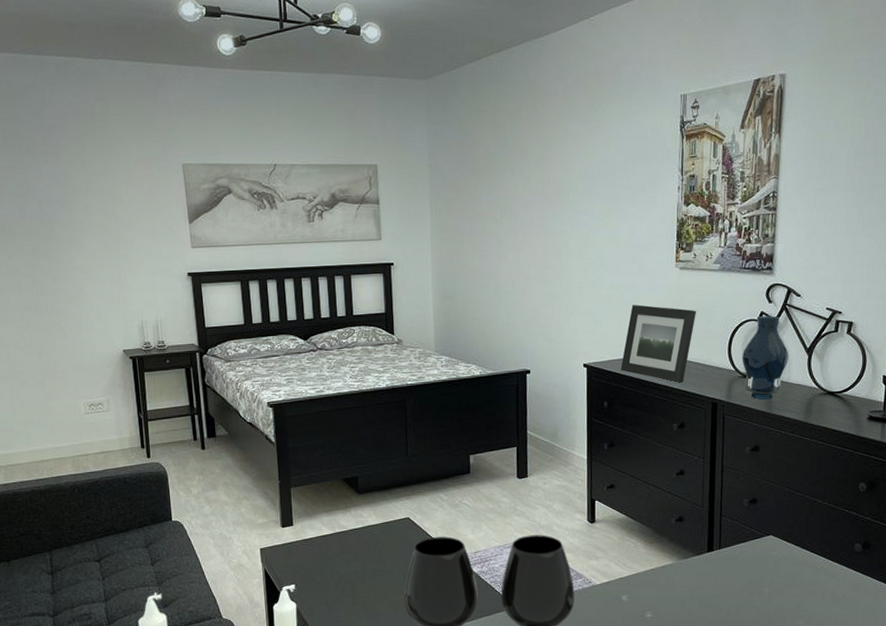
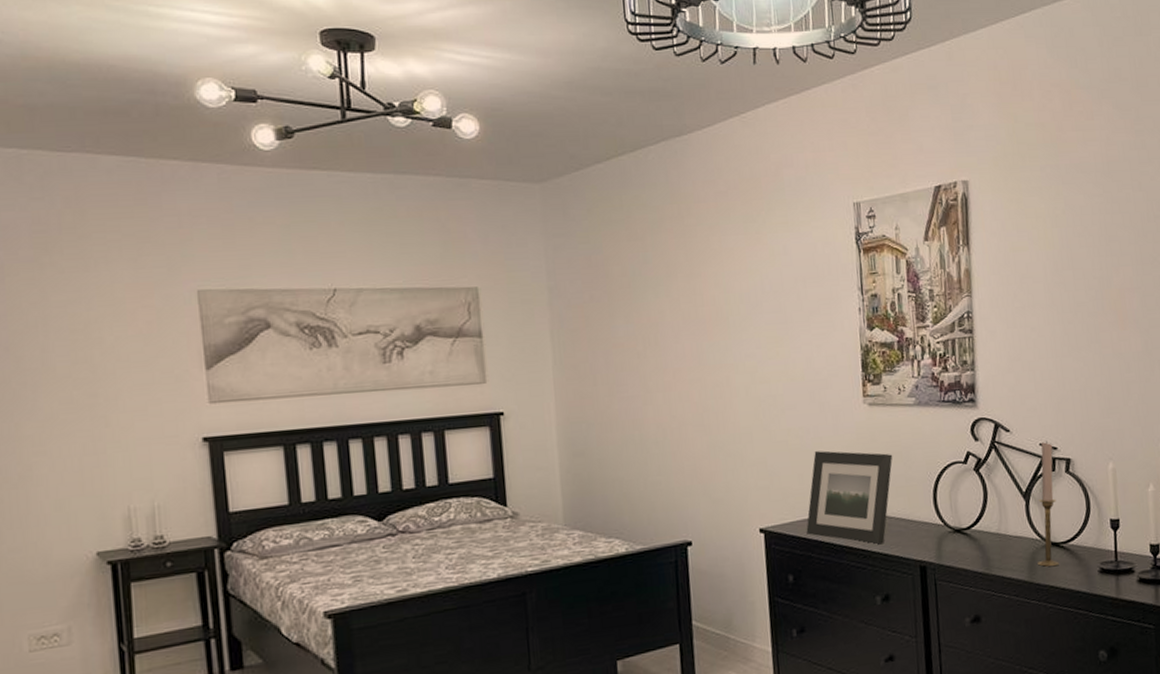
vase: present [741,315,788,400] -> none [949,456,1004,558]
candlestick: none [814,305,838,411] -> present [1038,440,1059,567]

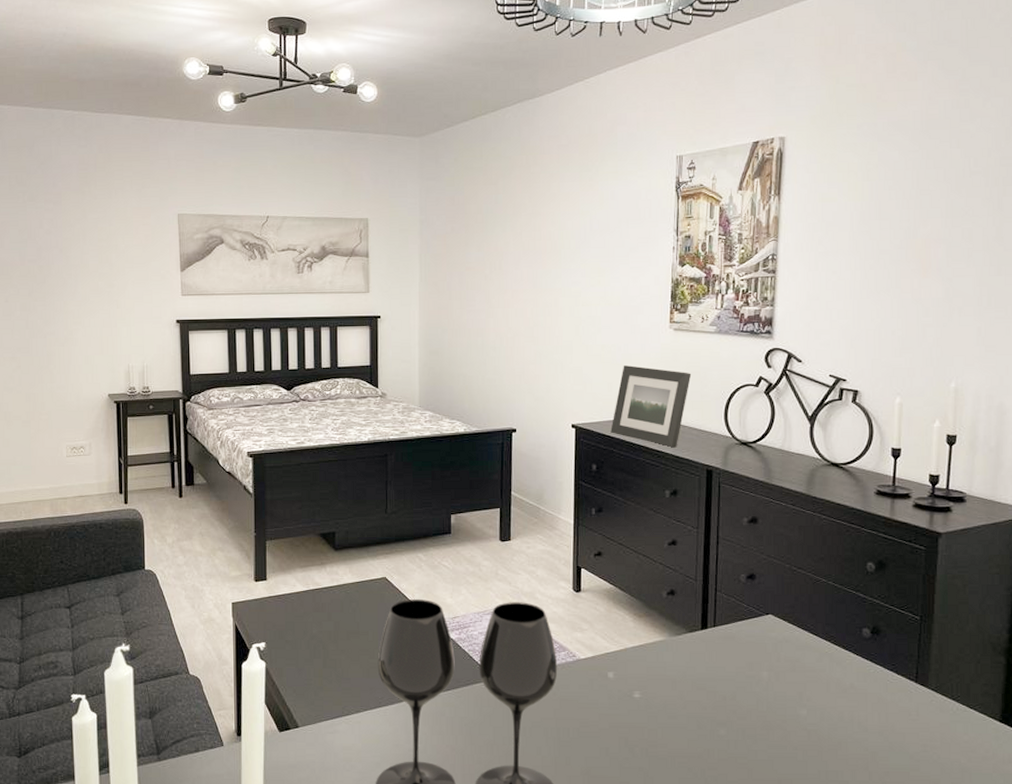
candlestick: present [1038,440,1059,567] -> none [816,372,842,484]

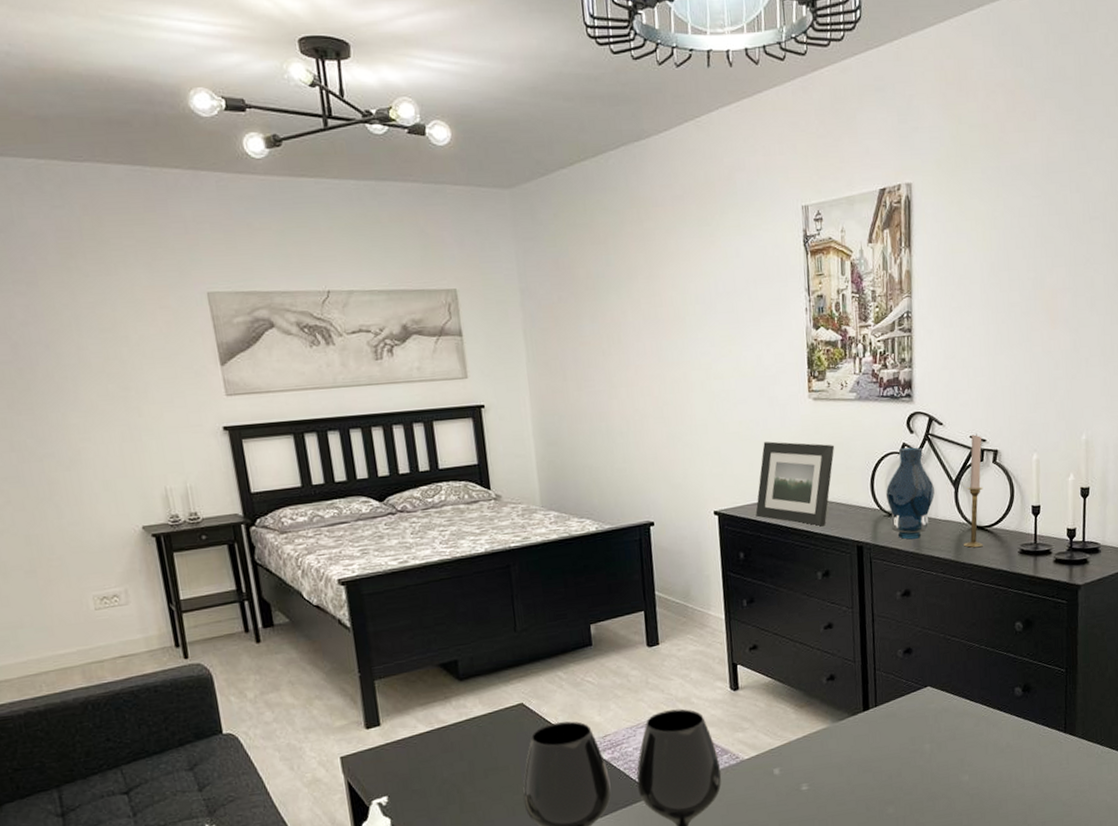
vase: none [739,381,789,469] -> present [885,447,935,540]
candlestick: none [816,372,842,484] -> present [964,433,984,548]

